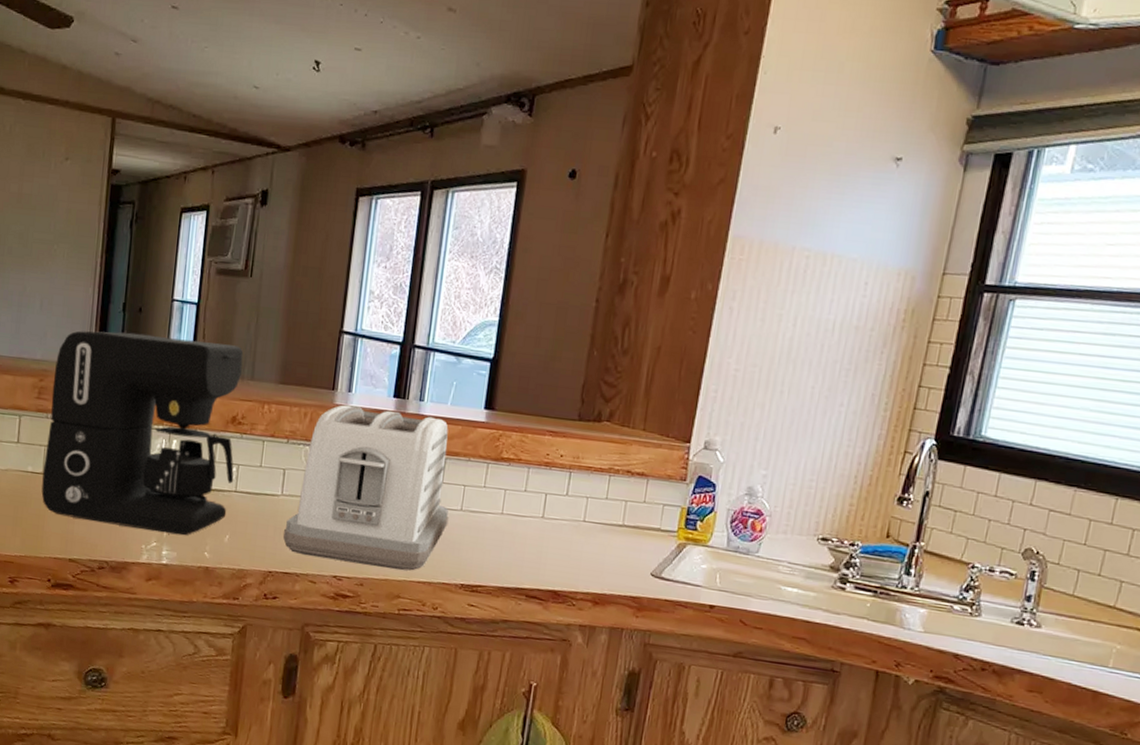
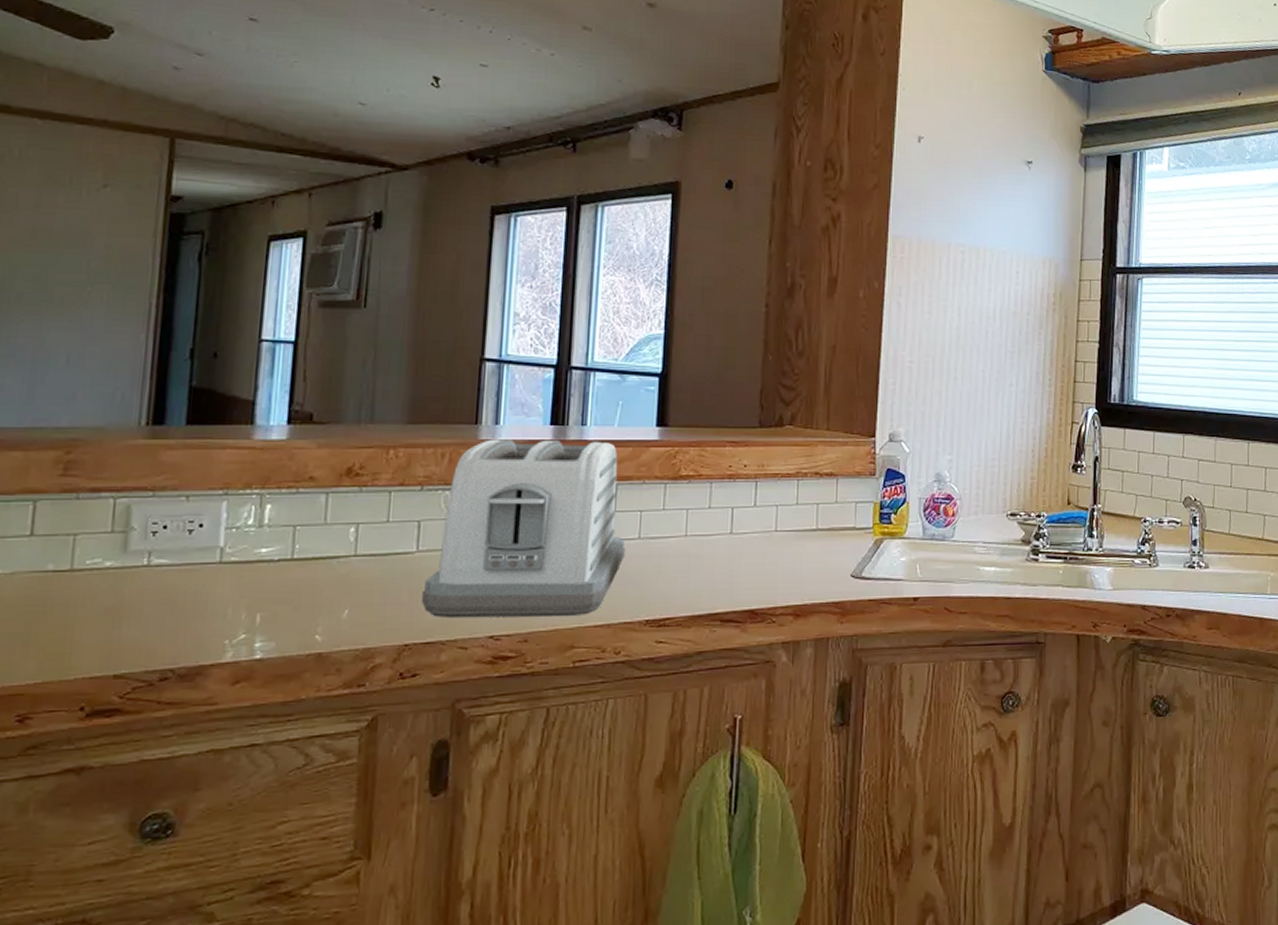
coffee maker: present [41,330,244,536] -> none [69,382,359,622]

